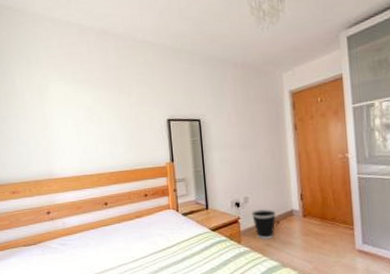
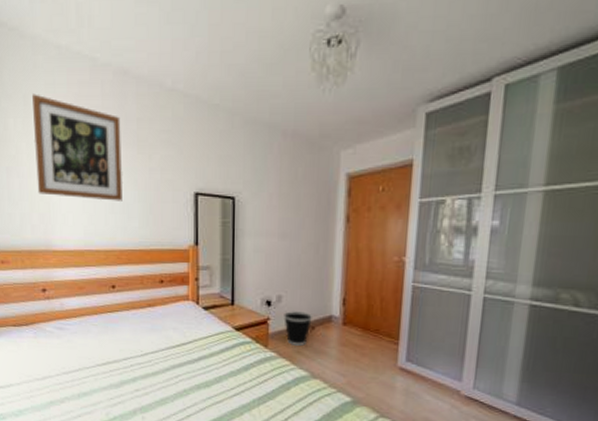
wall art: none [34,56,109,134] -> present [32,94,122,201]

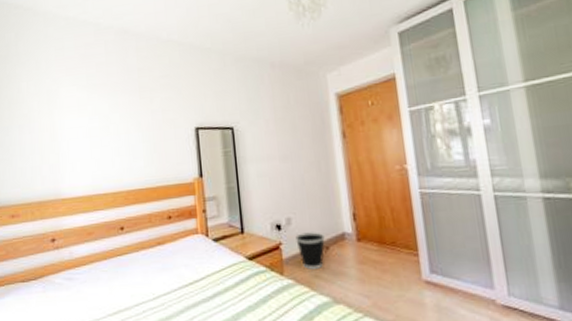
wall art: present [32,94,122,201] -> none [44,59,128,147]

